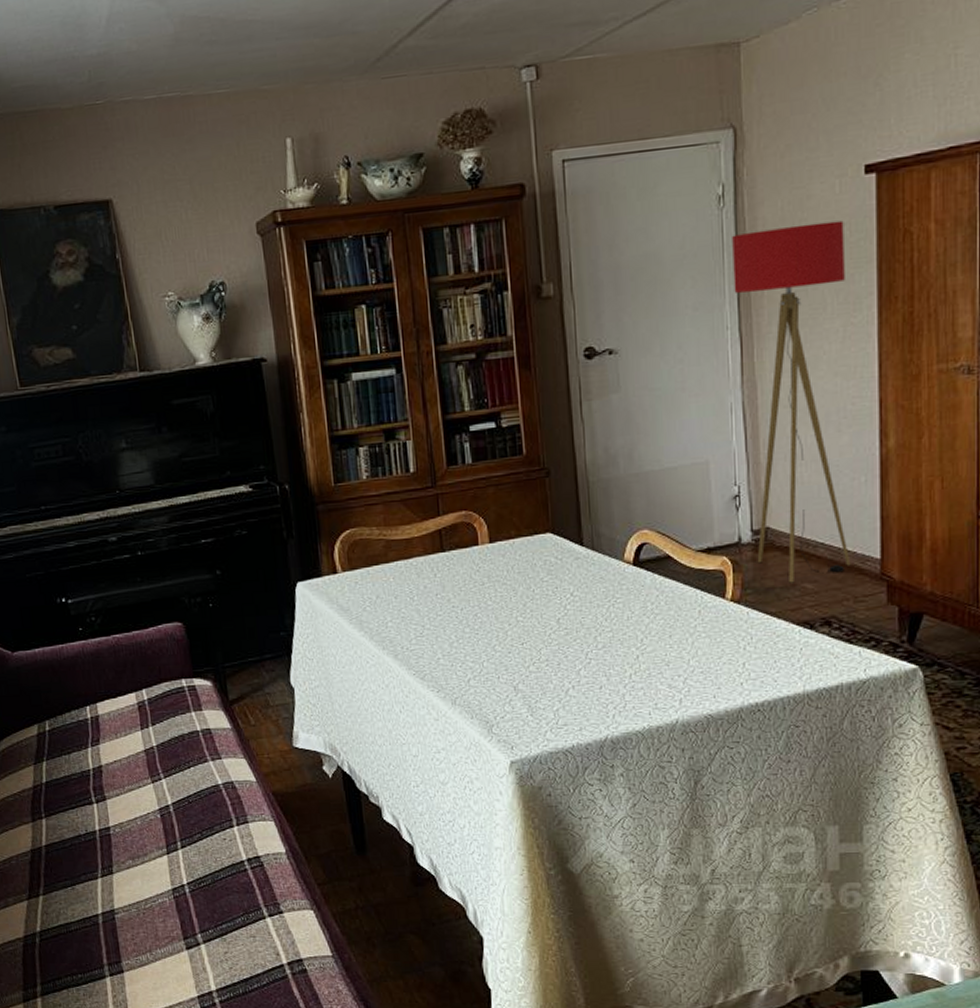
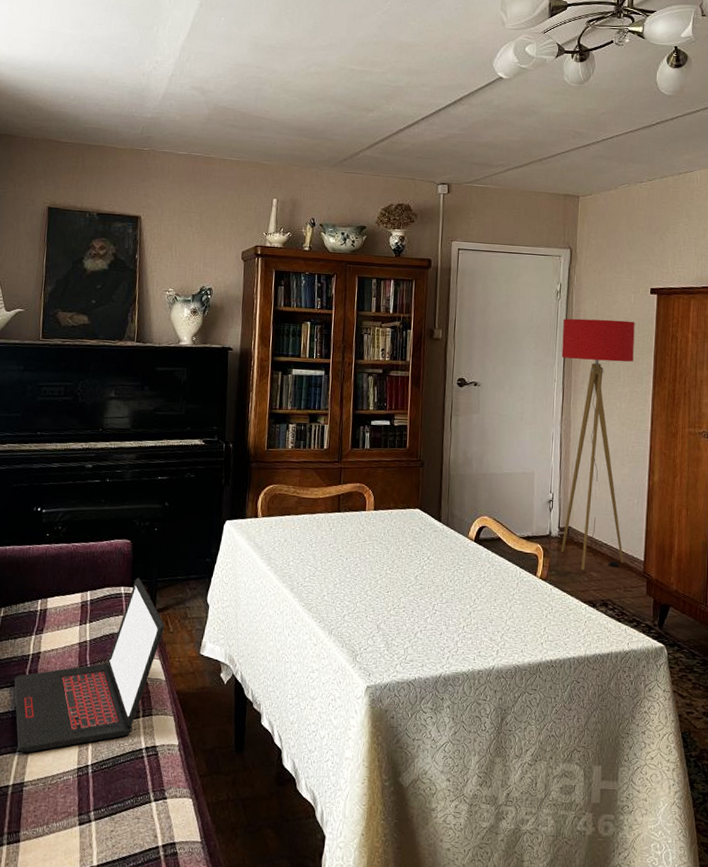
laptop: none [78,665,244,878] -> present [14,577,164,753]

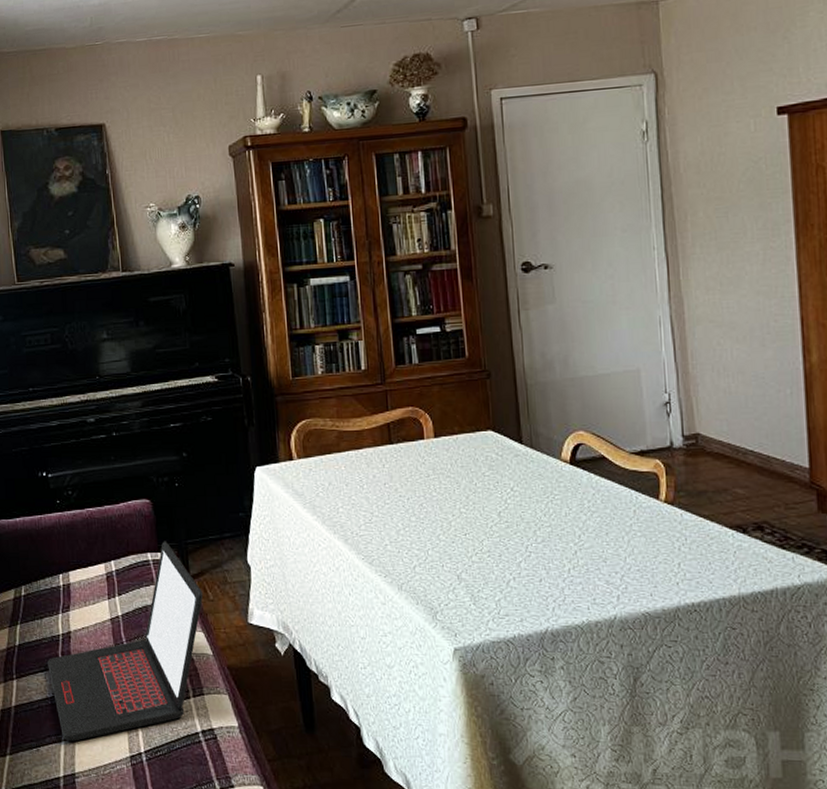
floor lamp: present [561,318,635,571] -> none [656,155,781,488]

